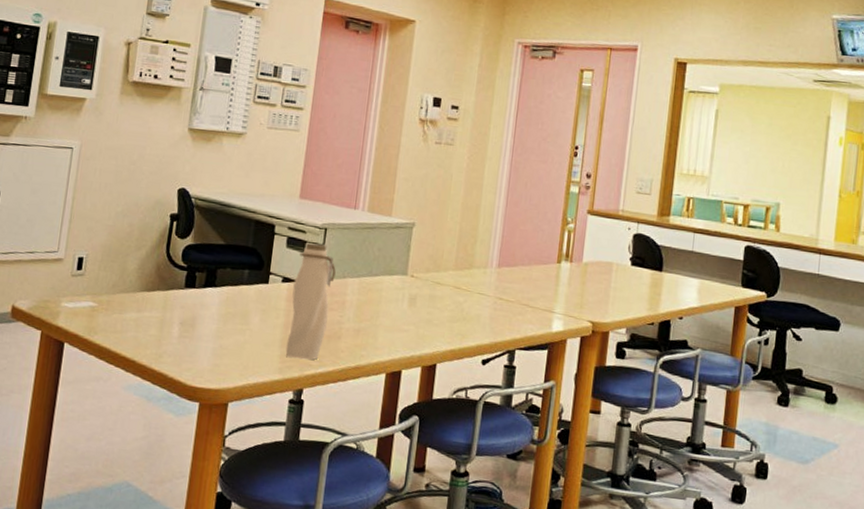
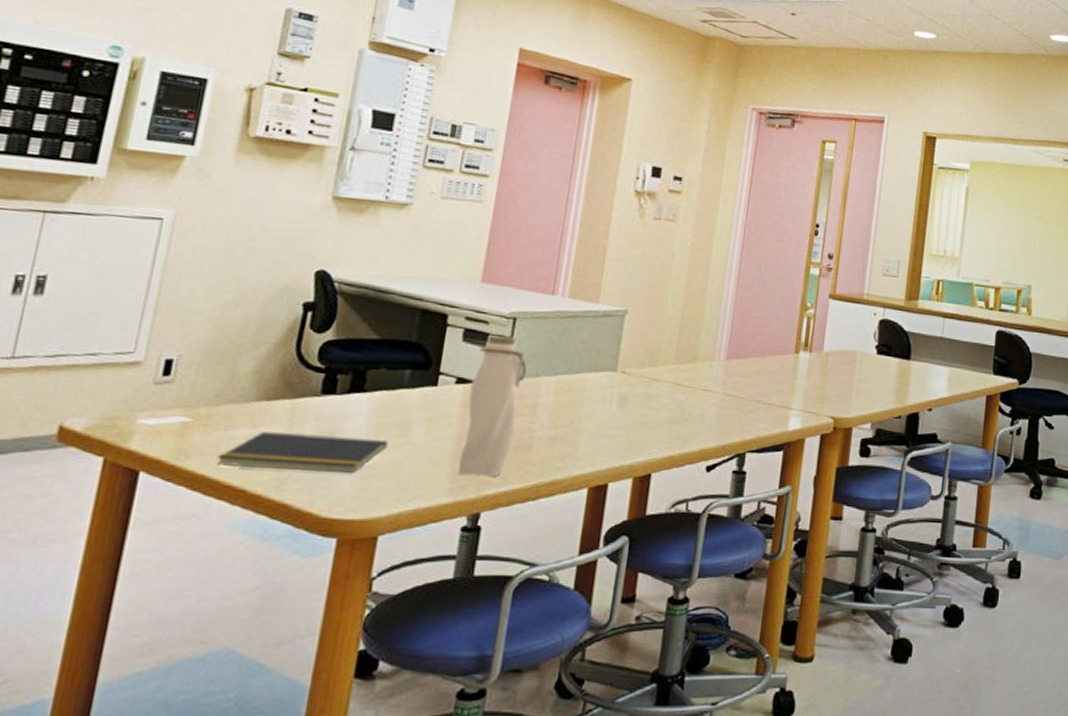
notepad: none [115,316,234,353] -> present [217,432,389,474]

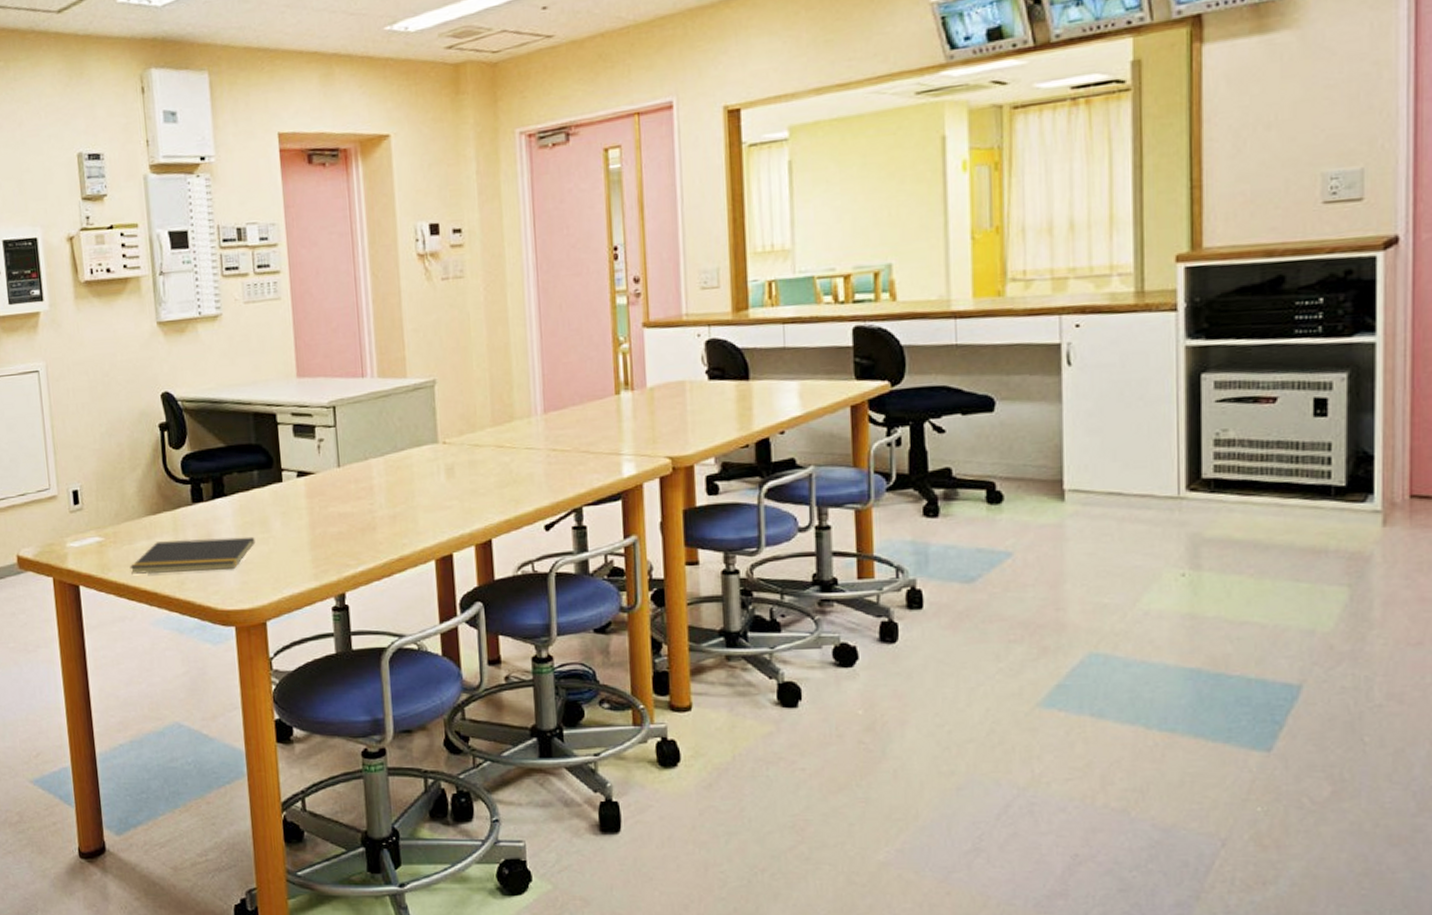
water bottle: present [458,335,527,477] -> none [310,426,358,561]

